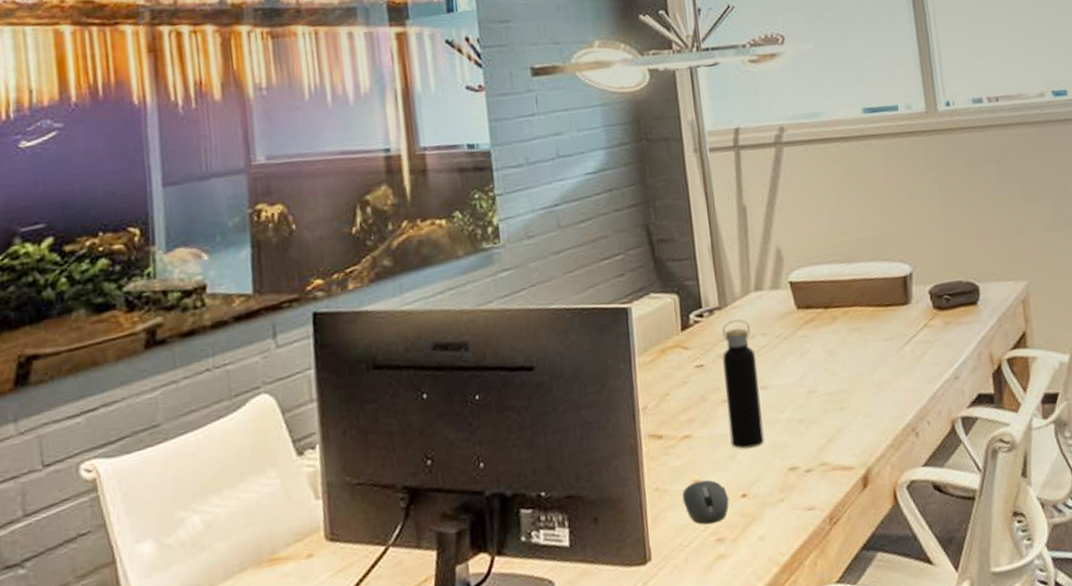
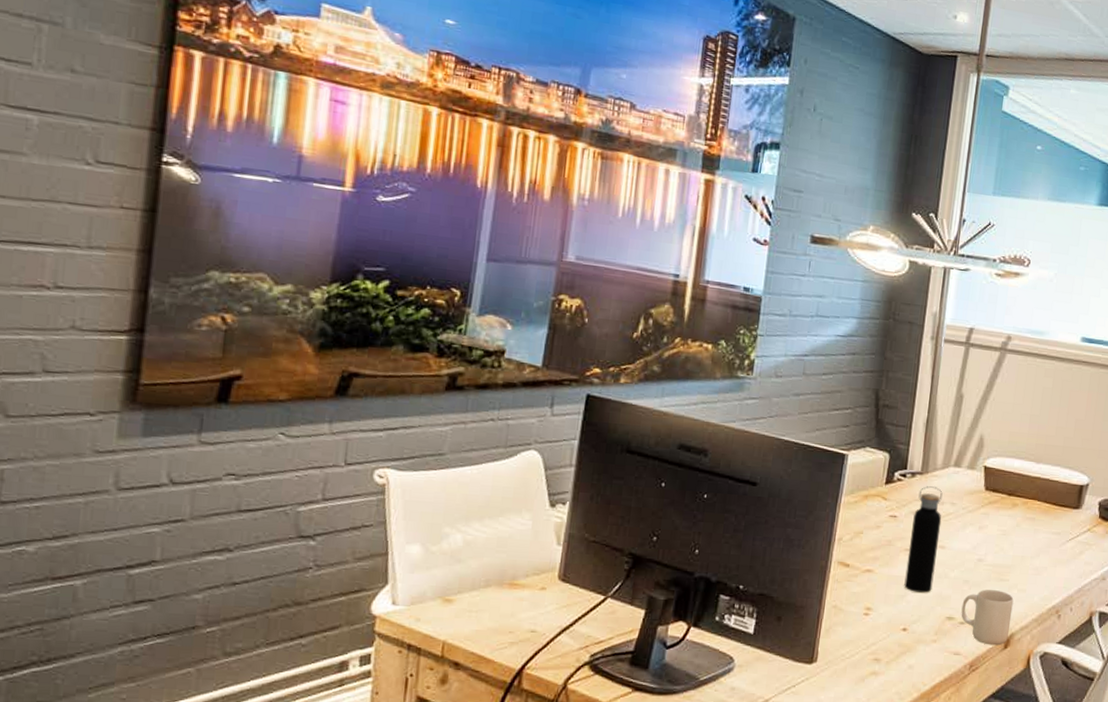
computer mouse: present [682,479,729,525] -> none [853,608,892,646]
cup: none [802,421,865,489] -> present [961,589,1014,646]

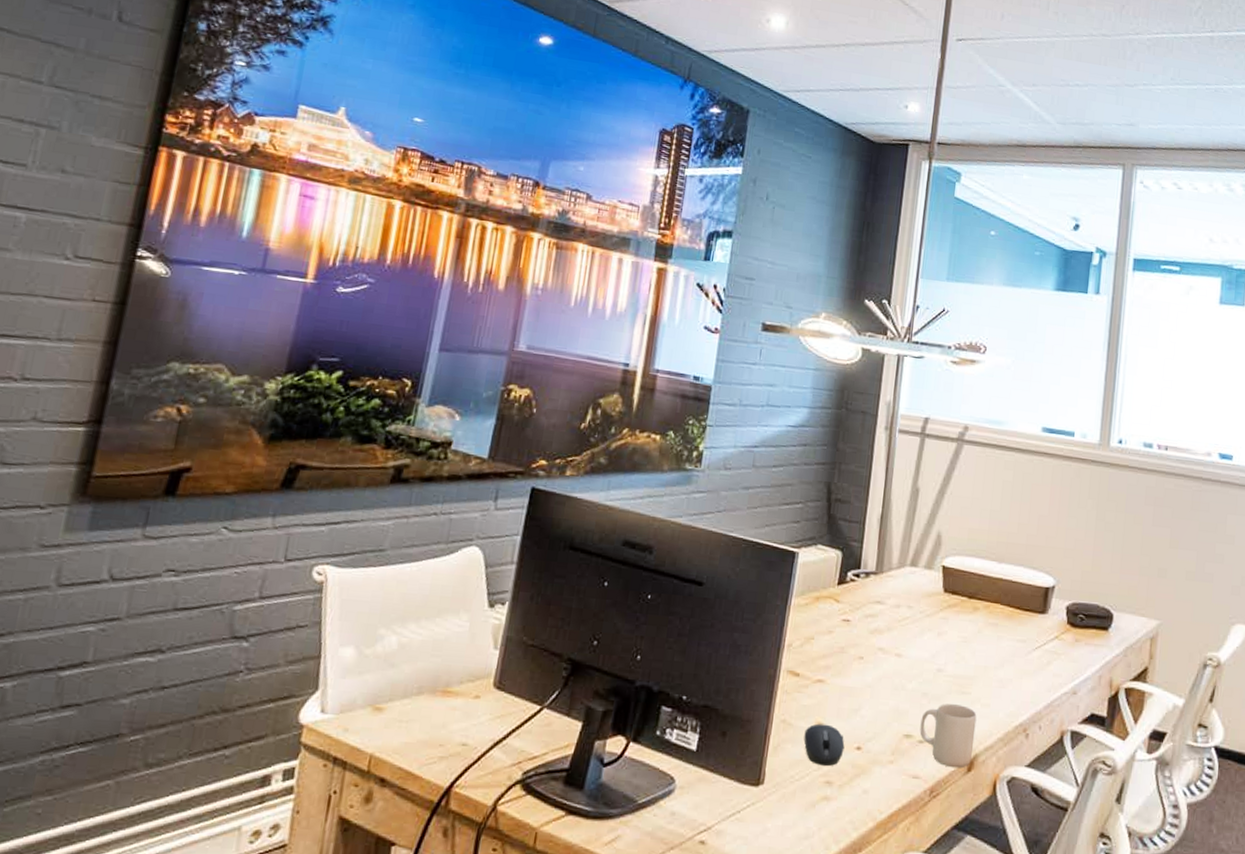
computer mouse: none [853,608,892,646] -> present [803,723,845,767]
water bottle: present [904,486,943,593] -> none [858,587,899,707]

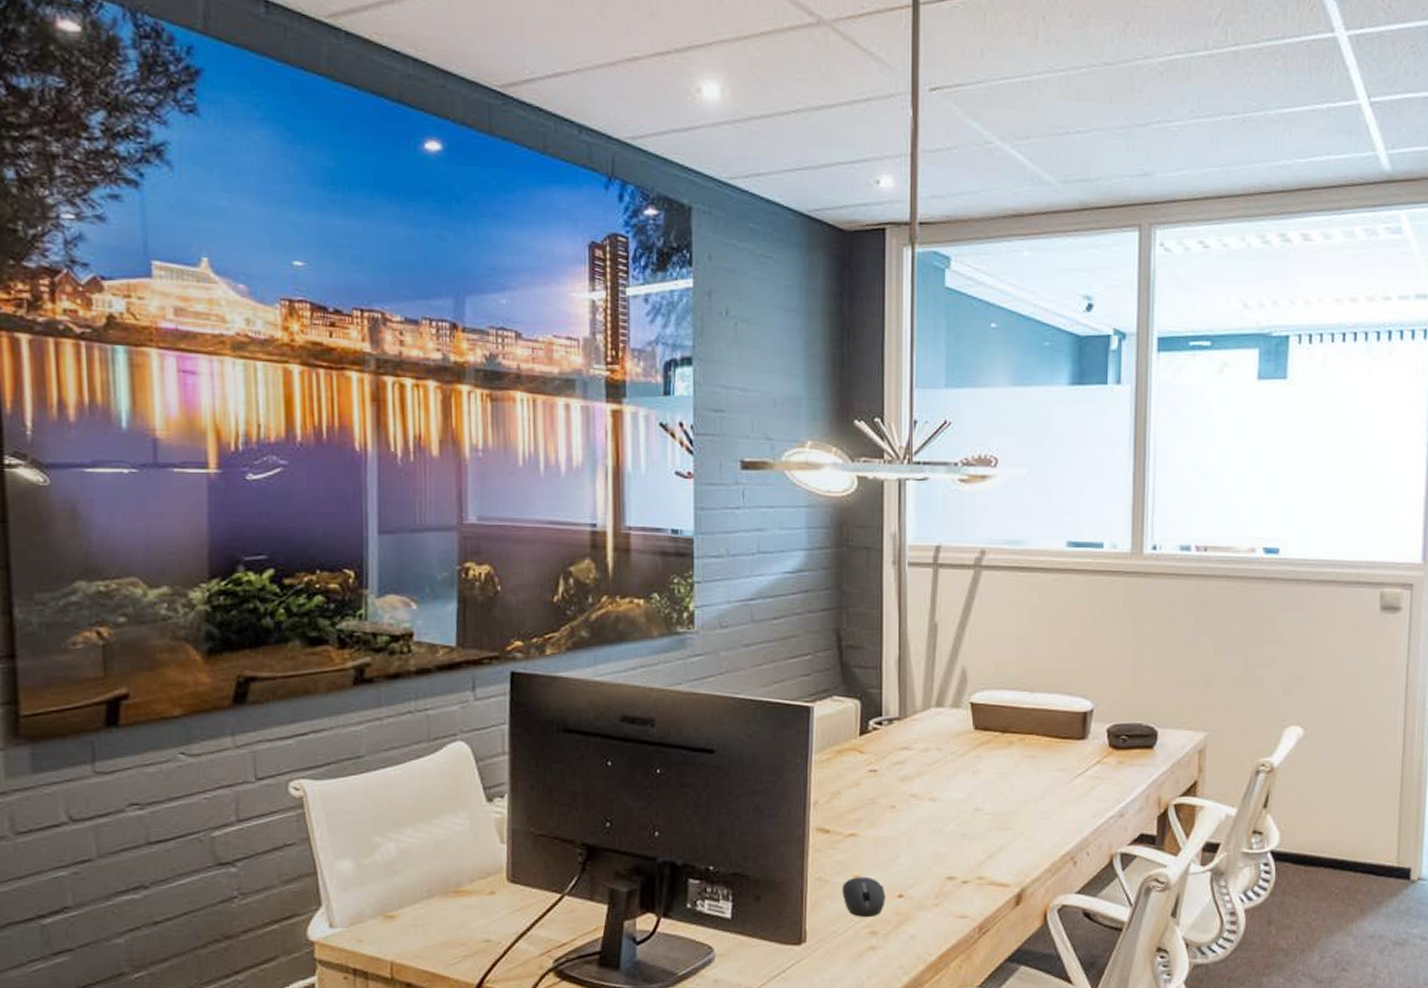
cup: present [919,703,977,769] -> none [962,840,1021,904]

